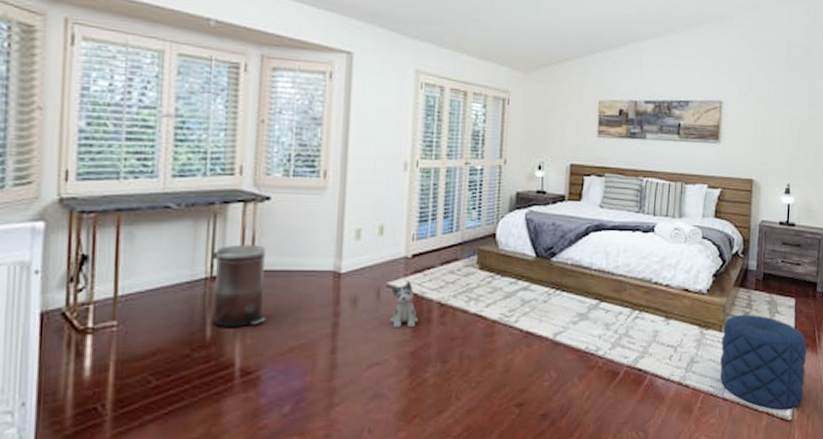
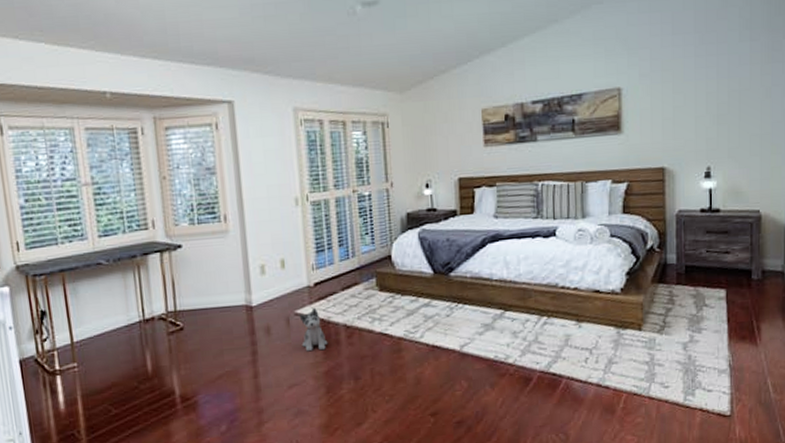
pedal bin: present [211,244,267,329] -> none [141,288,195,363]
pouf: present [719,314,807,410] -> none [642,310,744,405]

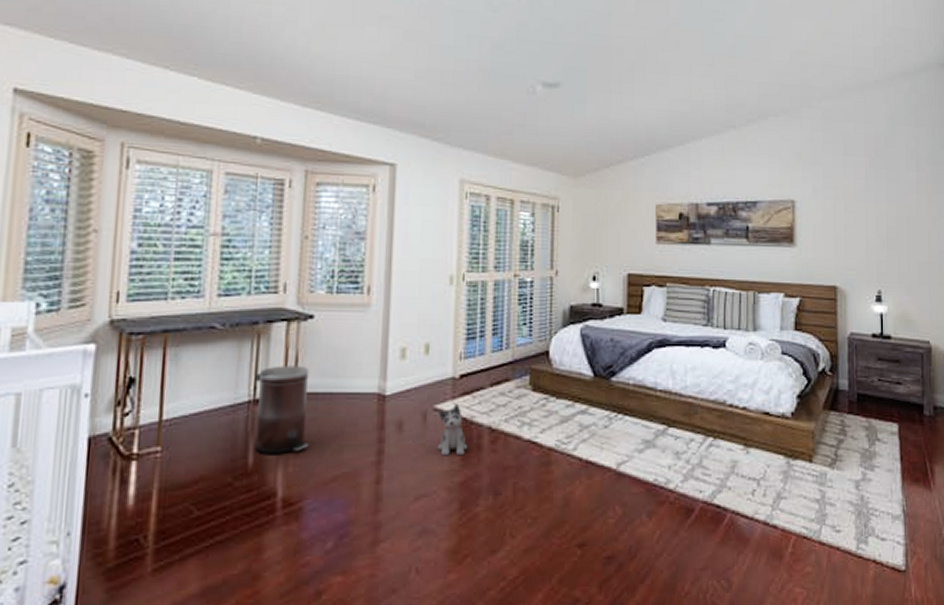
pedal bin: none [141,288,195,363] -> present [254,365,310,455]

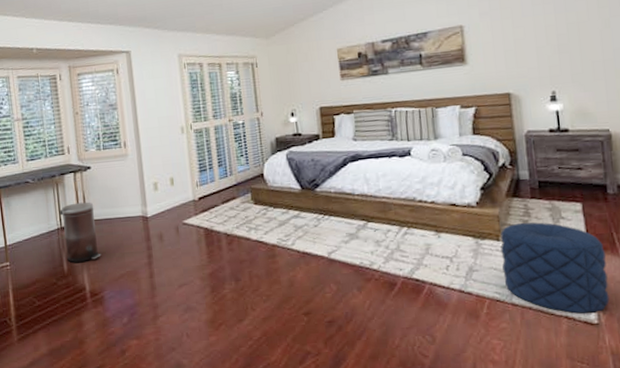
plush toy: present [437,404,468,456] -> none [186,219,212,256]
pouf: none [813,441,918,557] -> present [500,222,610,314]

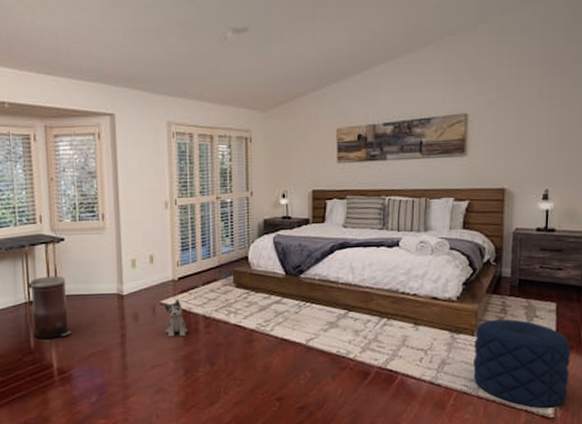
plush toy: none [186,219,212,256] -> present [164,300,188,338]

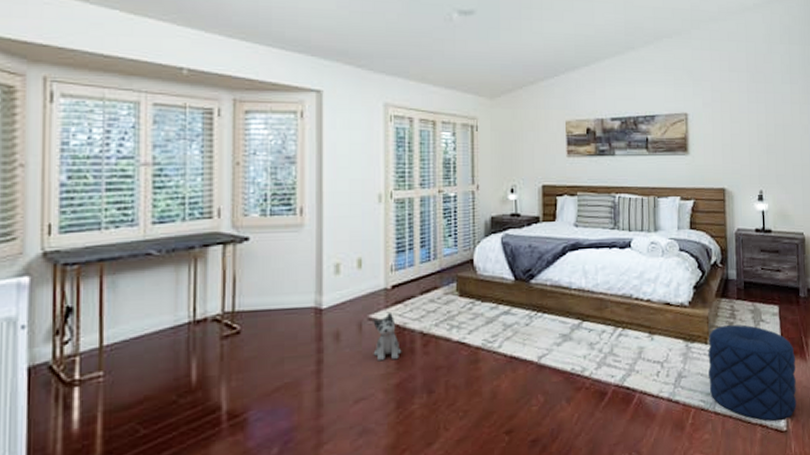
pedal bin: present [27,276,72,340] -> none [194,285,251,373]

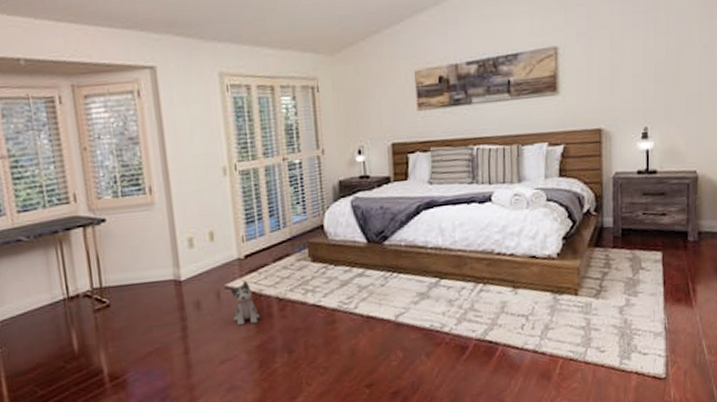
pouf: present [708,324,797,421] -> none [578,273,679,369]

